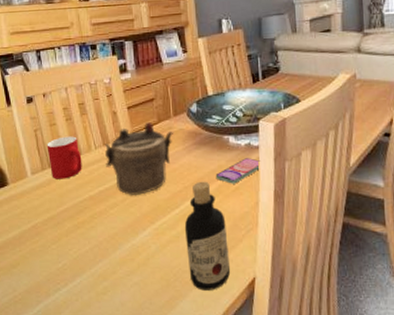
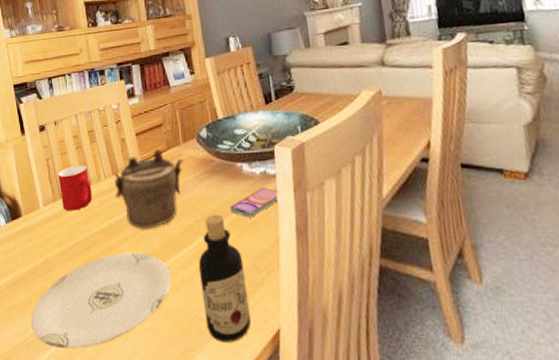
plate: none [19,216,159,304] -> present [31,253,172,349]

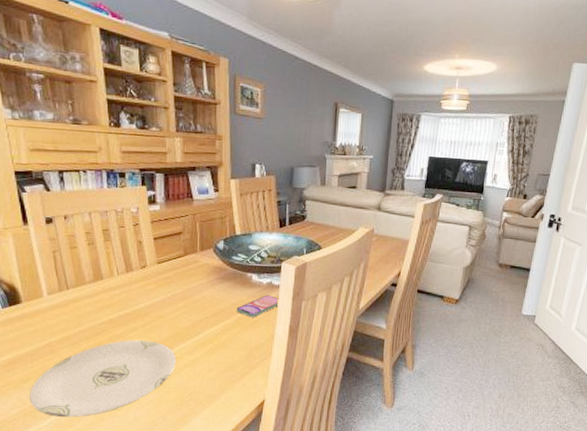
cup: present [58,165,92,211] -> none [66,260,103,302]
teapot: present [114,149,184,231] -> none [128,254,200,323]
bottle: present [198,214,251,343] -> none [202,313,243,410]

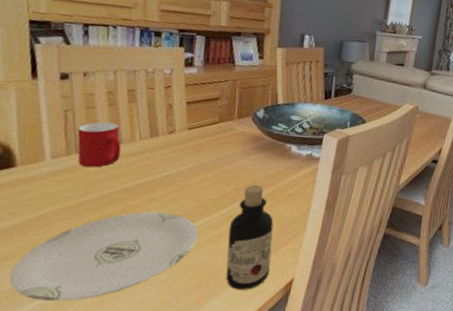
cup: none [66,260,103,302] -> present [77,122,122,168]
bottle: none [202,313,243,410] -> present [226,184,274,290]
smartphone: present [236,295,280,318] -> none [271,167,319,191]

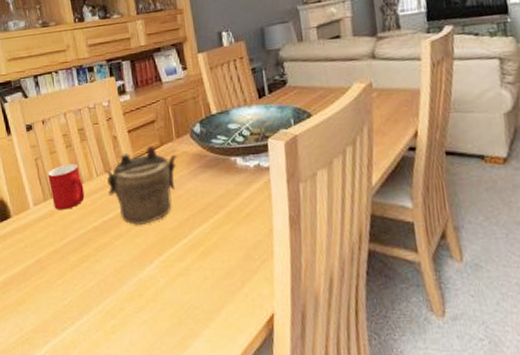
plate: present [10,212,199,302] -> none [25,248,167,345]
teapot: none [150,120,235,193] -> present [107,146,178,226]
bottle: present [226,184,274,290] -> none [193,207,246,329]

